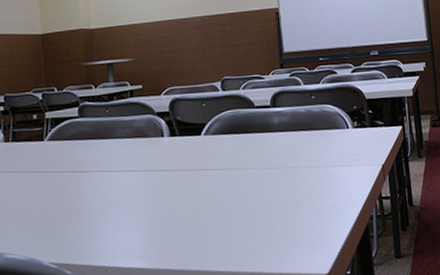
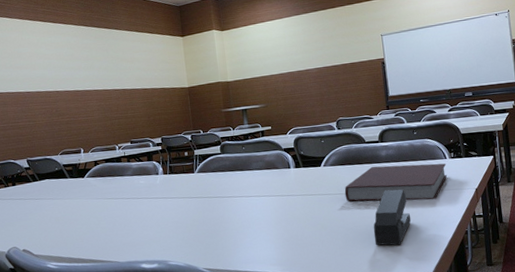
notebook: none [228,133,350,179] -> present [344,163,448,202]
stapler: none [262,164,308,234] -> present [373,189,412,246]

